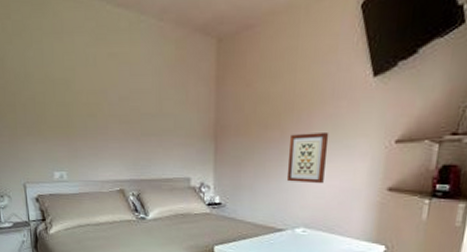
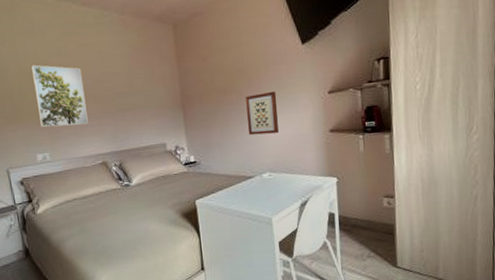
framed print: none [57,72,110,146] -> present [31,64,88,128]

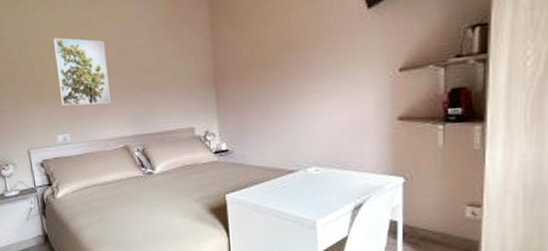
wall art: present [246,92,279,136] -> none [291,68,331,121]

